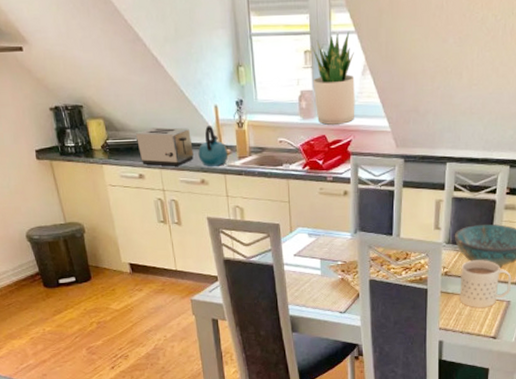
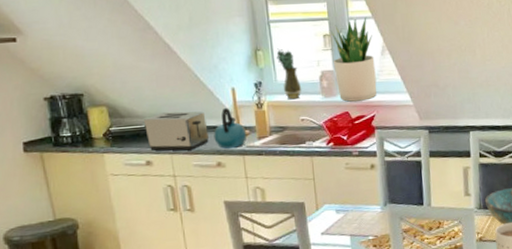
vase: none [257,64,281,119] -> present [276,48,302,99]

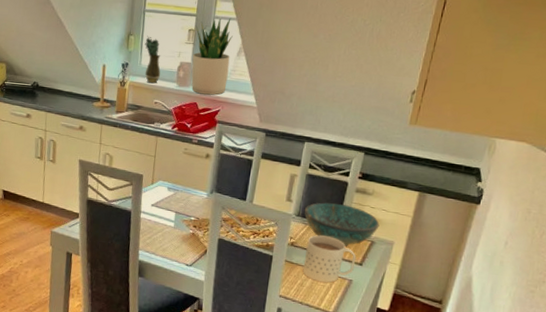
toaster: present [144,111,209,151] -> none [30,76,78,112]
kettle: present [214,108,247,149] -> none [81,81,108,117]

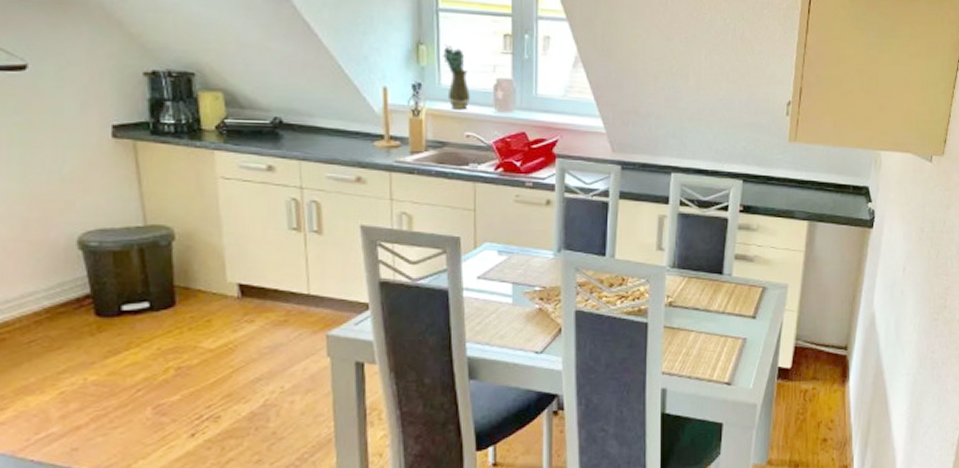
planter: present [191,18,233,95] -> none [513,19,564,121]
mug: present [302,235,357,284] -> none [687,288,748,348]
decorative bowl: present [304,202,380,247] -> none [680,245,770,298]

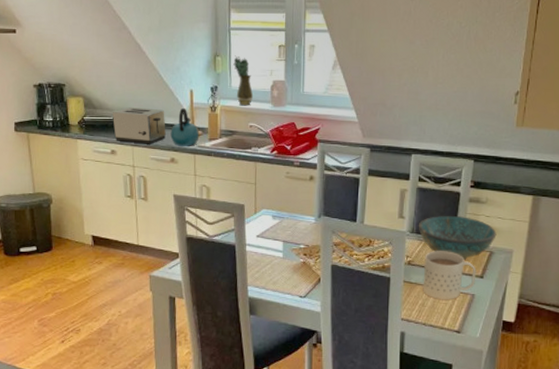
toaster: none [269,108,349,158] -> present [113,107,166,144]
kettle: none [355,111,397,161] -> present [170,108,200,146]
decorative bowl: none [680,245,770,298] -> present [418,215,497,260]
mug: none [687,288,748,348] -> present [423,251,477,301]

